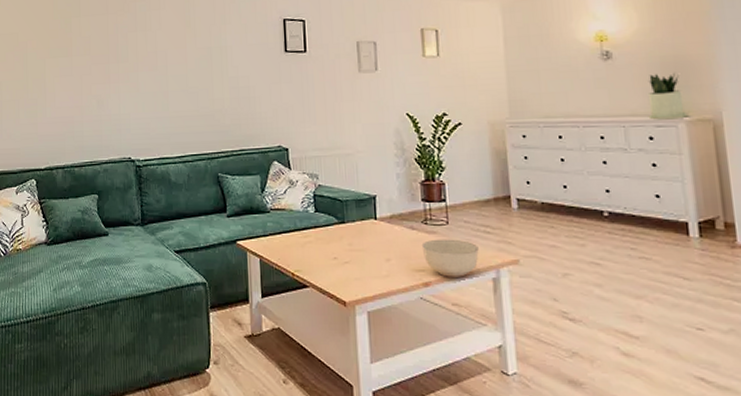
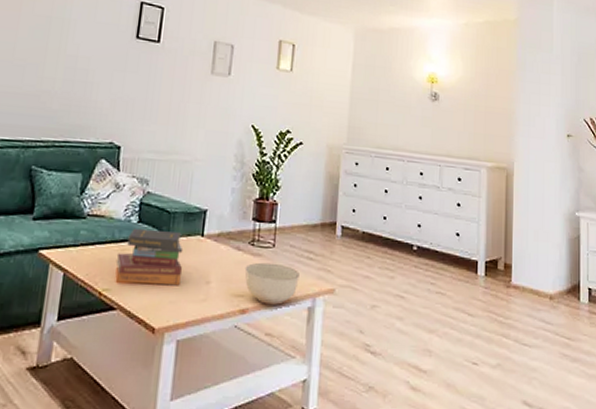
books: none [301,217,363,265] -> present [115,227,184,286]
planter: present [647,72,690,120] -> none [459,120,491,165]

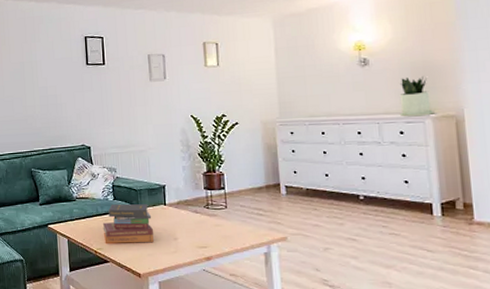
bowl: present [244,262,300,305] -> none [204,220,253,252]
planter: none [459,120,491,165] -> present [399,75,436,117]

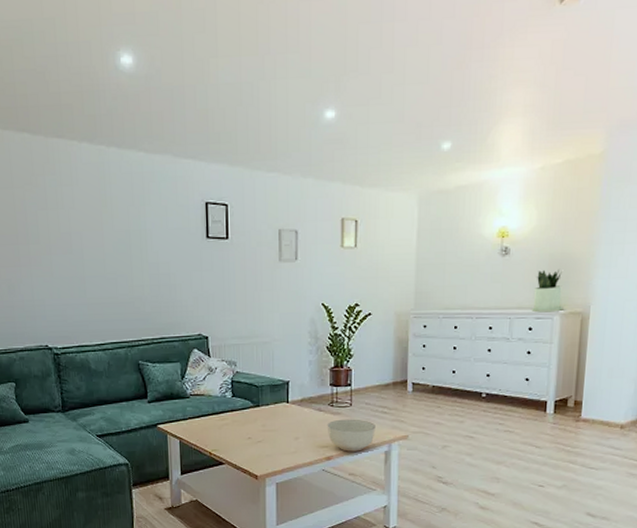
books: present [102,203,154,243] -> none [218,401,274,444]
bowl: none [204,220,253,252] -> present [327,419,376,452]

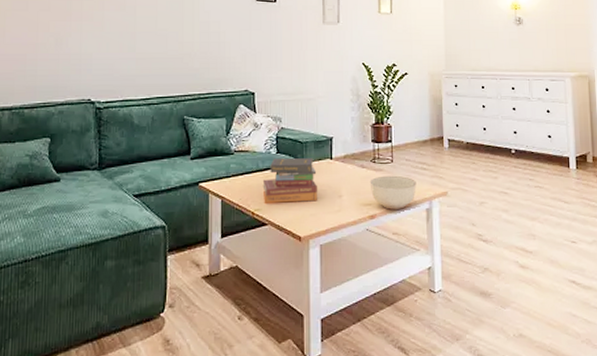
books: none [218,401,274,444] -> present [262,157,318,203]
planter: present [531,268,565,313] -> none [546,37,574,75]

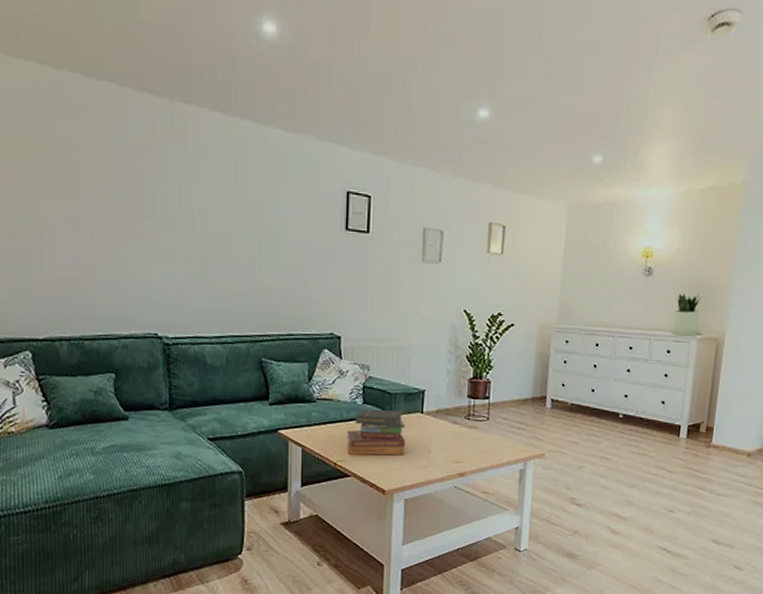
bowl: present [369,175,416,210] -> none [461,433,512,469]
planter: none [546,37,574,75] -> present [670,293,702,337]

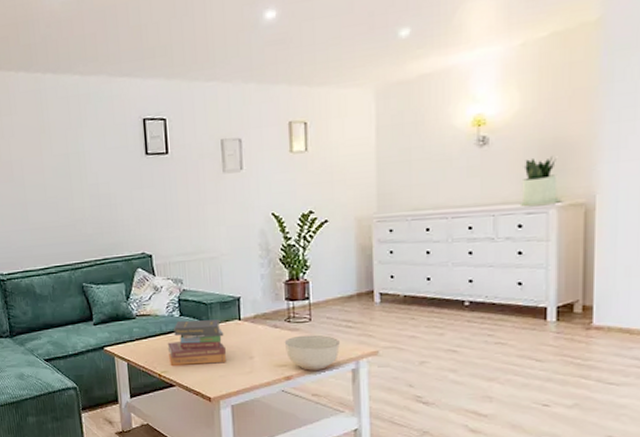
bowl: none [461,433,512,469] -> present [284,334,340,371]

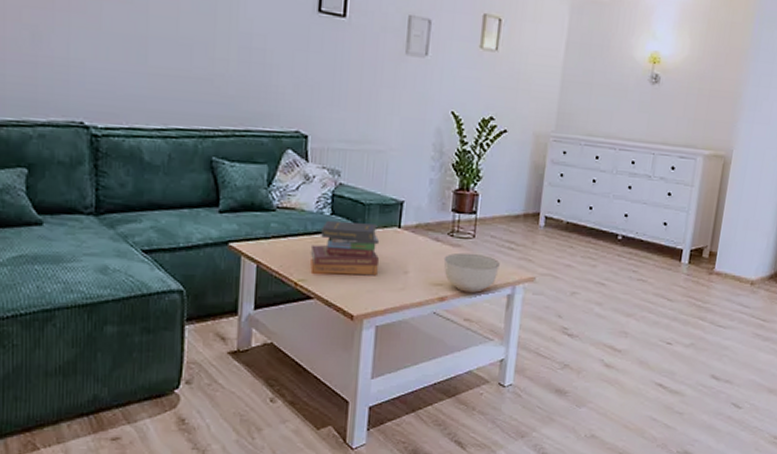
planter: present [519,155,563,208] -> none [675,105,709,153]

